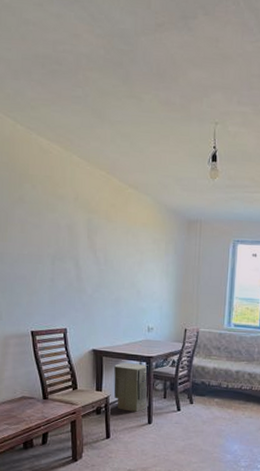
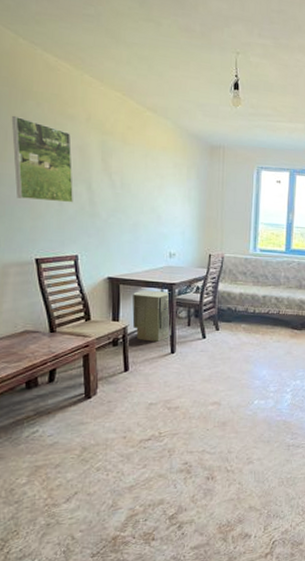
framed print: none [11,198,63,279] -> present [11,115,73,203]

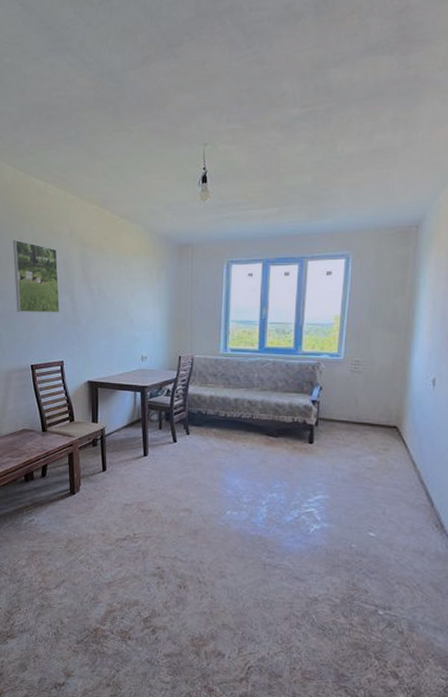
air purifier: present [132,290,172,342] -> none [109,393,144,444]

